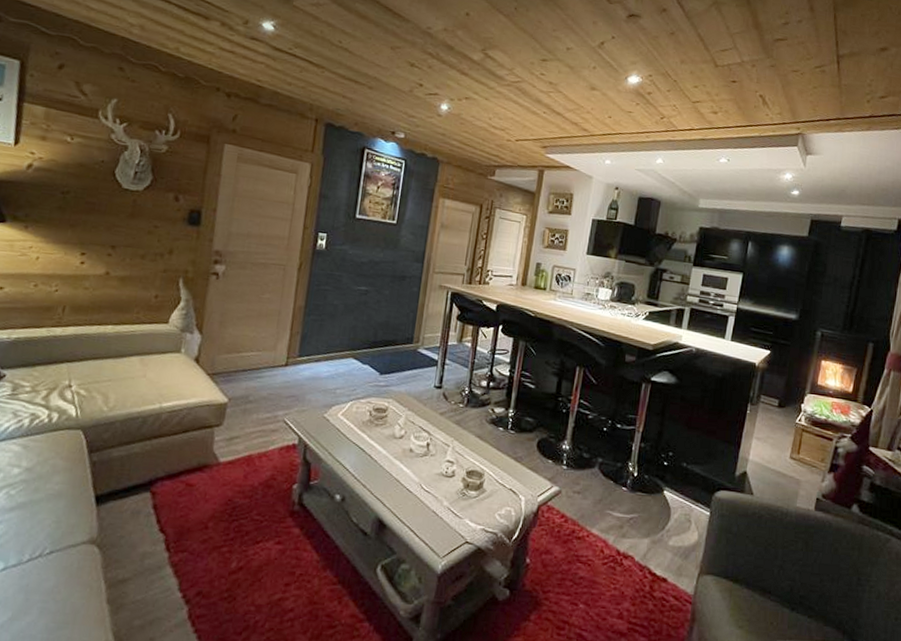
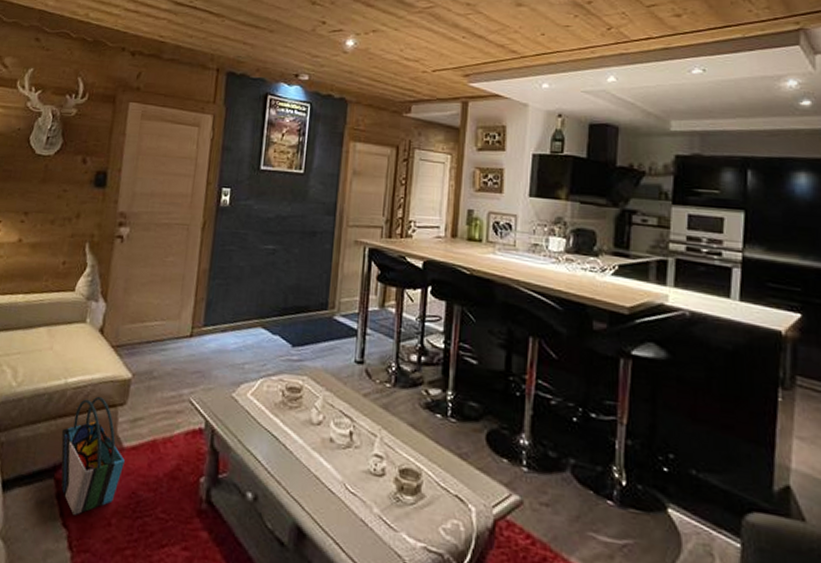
tote bag: none [157,418,221,522] -> present [60,396,125,515]

